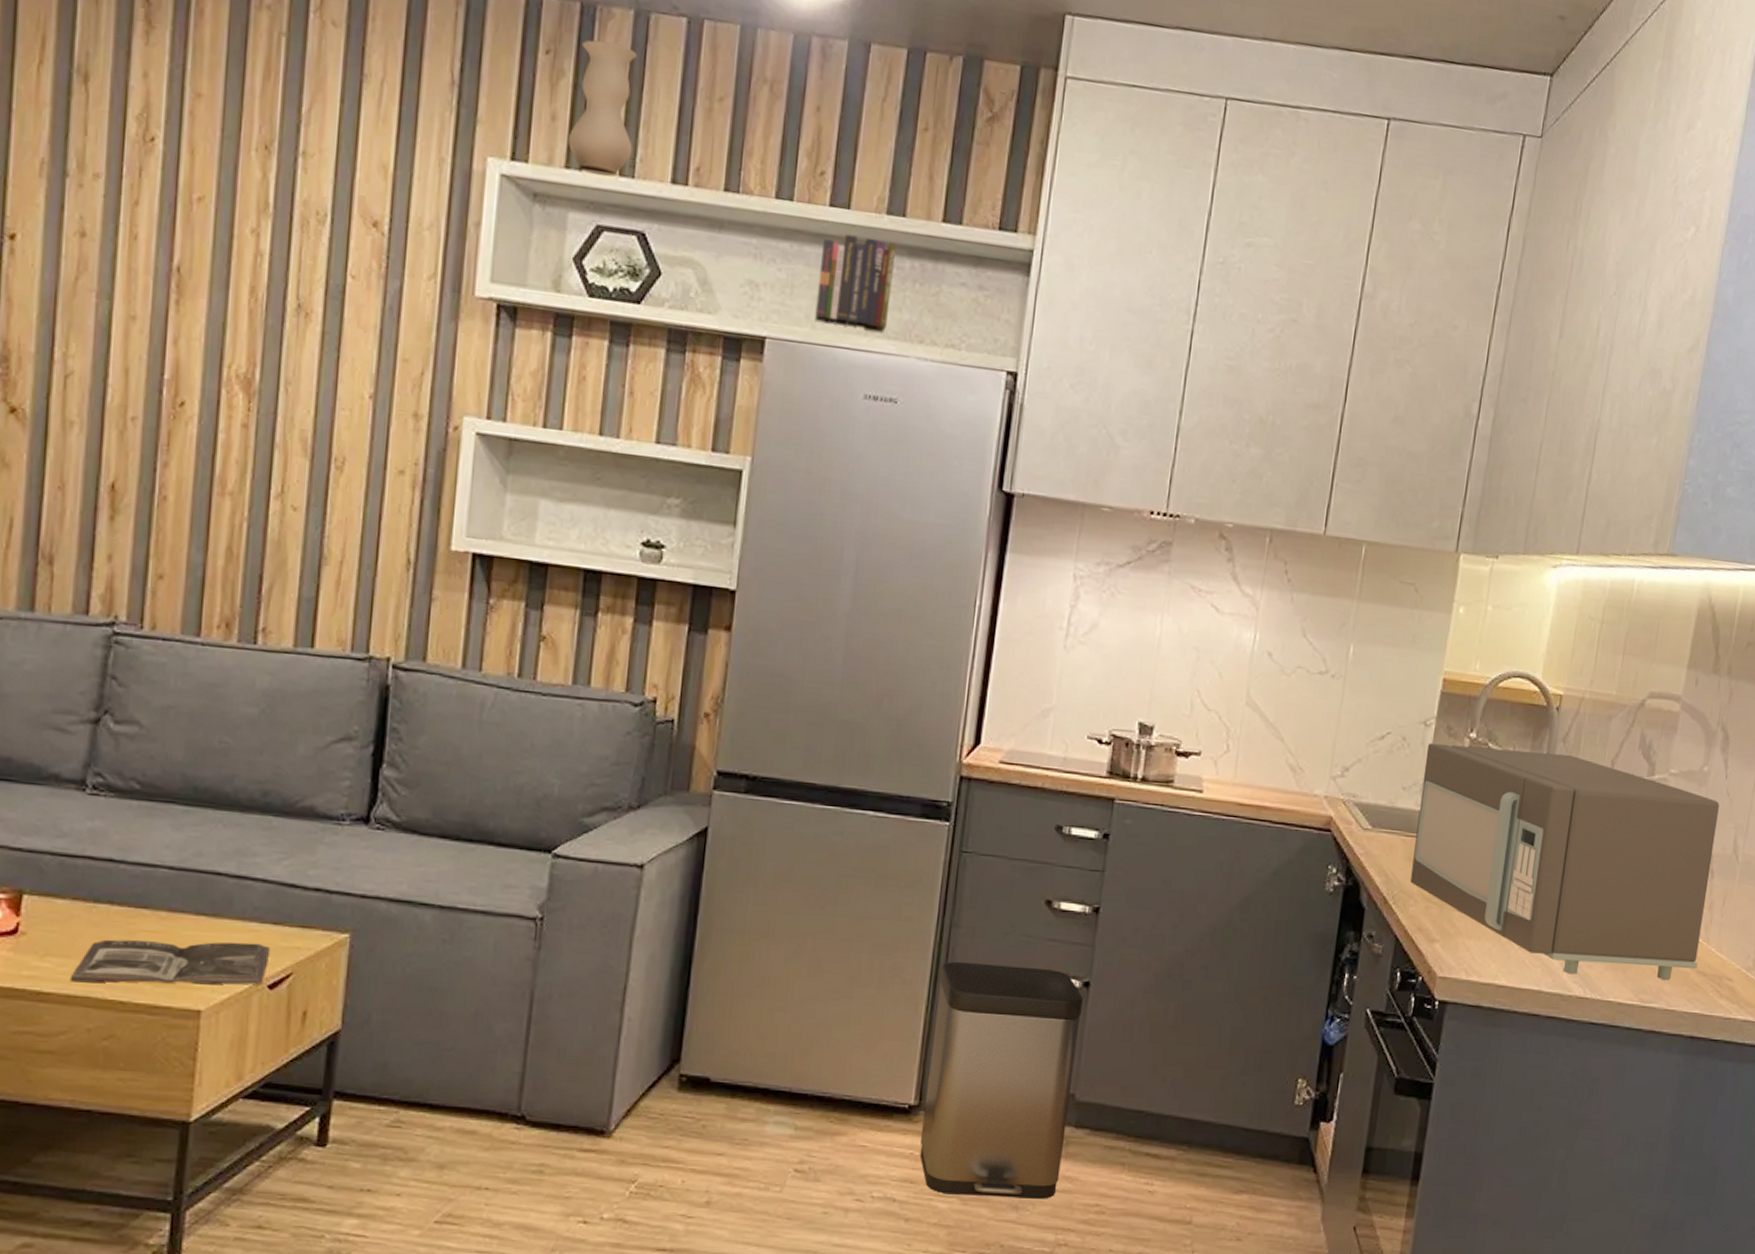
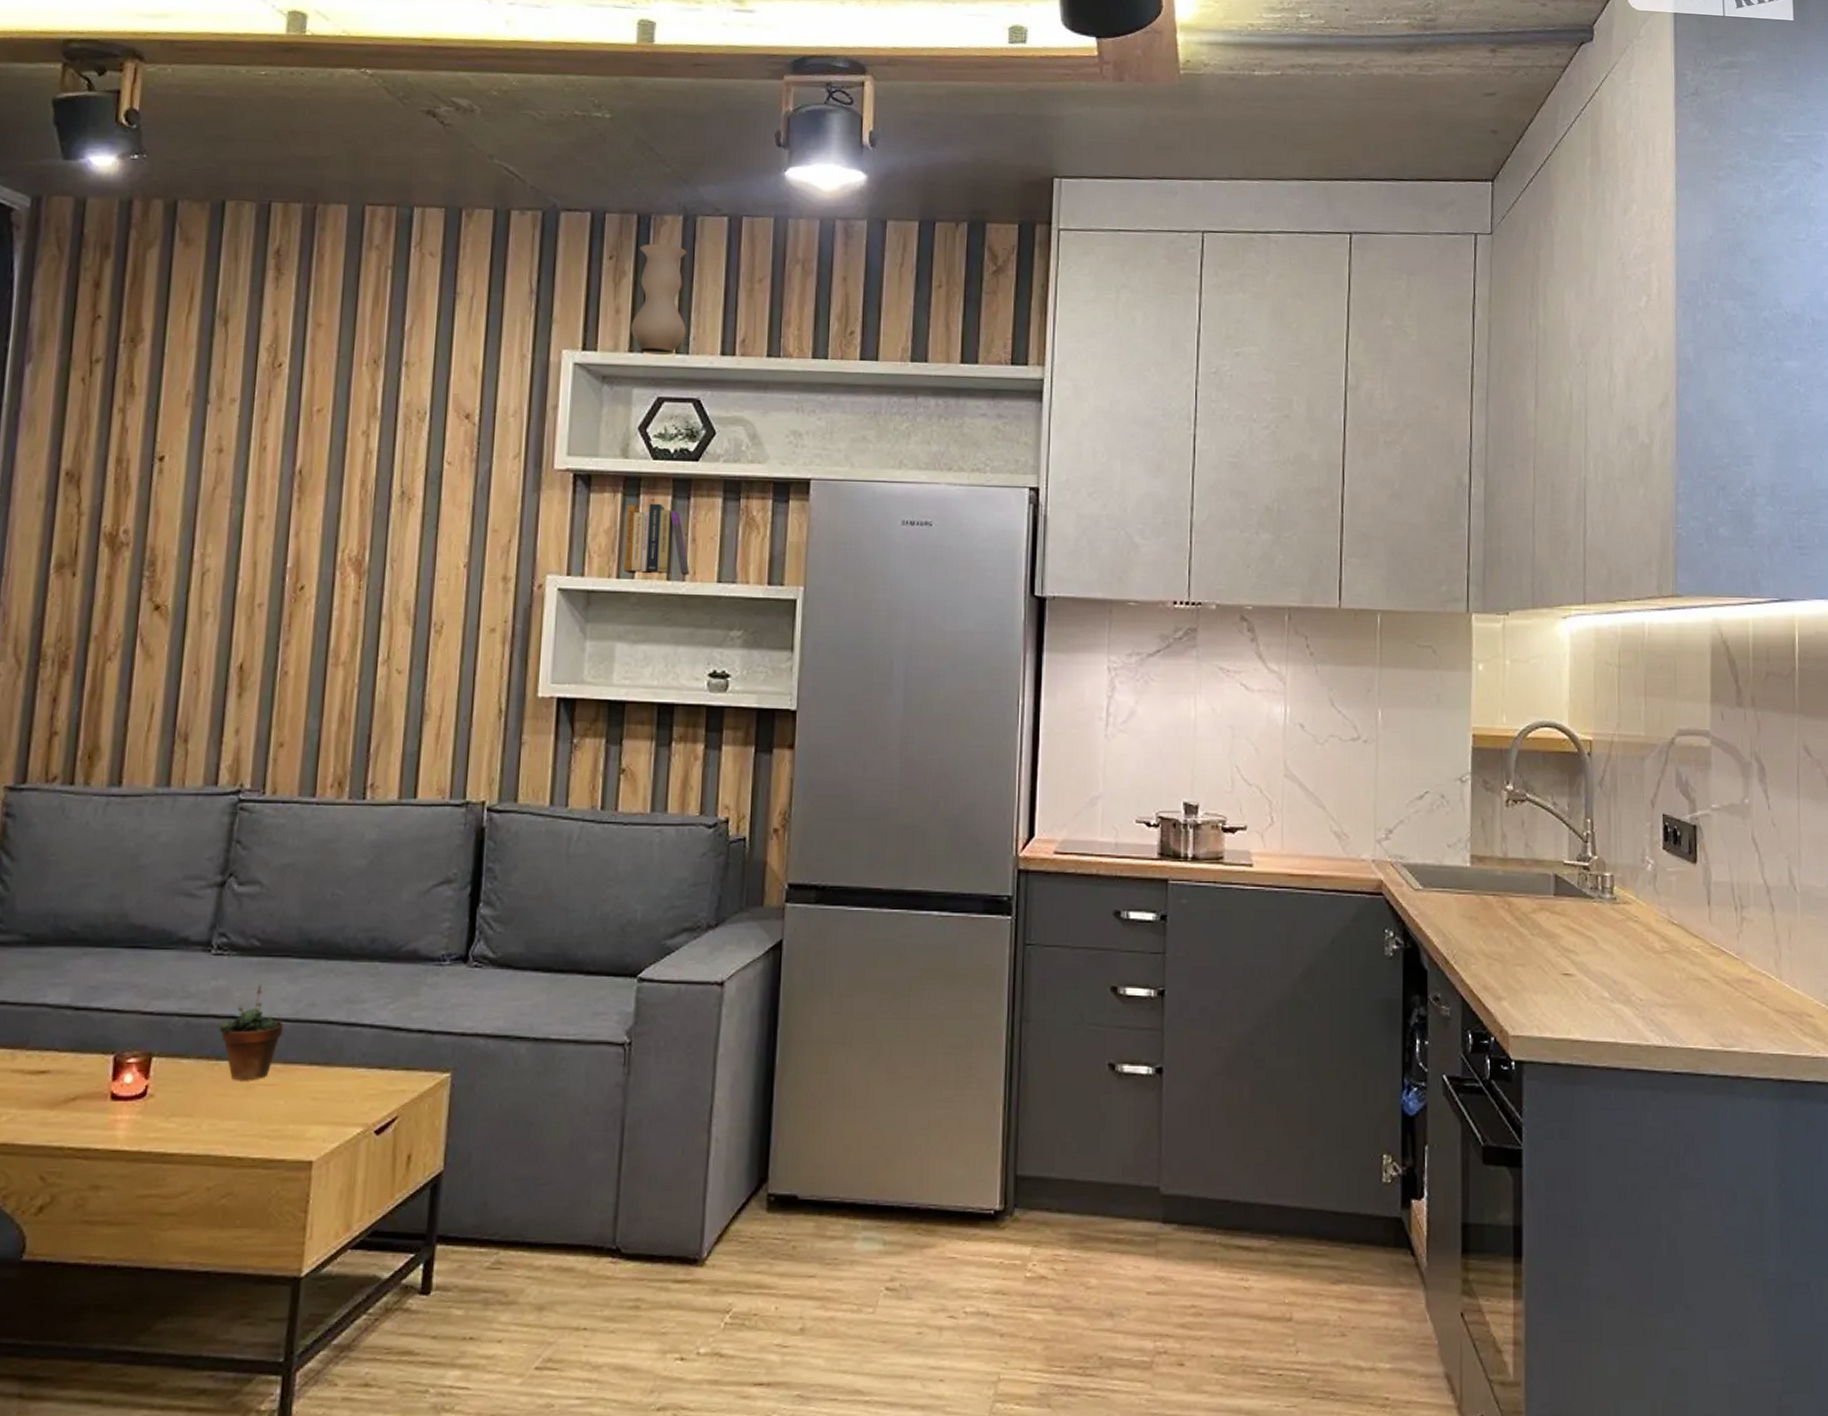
magazine: present [70,939,271,985] -> none [192,1089,378,1141]
succulent plant: none [95,829,168,927] -> present [218,984,284,1081]
books: none [550,345,626,433] -> present [623,503,690,576]
books: present [814,234,896,334] -> none [853,382,921,466]
pedal bin: present [920,961,1084,1199] -> none [1009,1056,1158,1305]
microwave: present [1410,743,1720,981] -> none [1466,798,1774,1023]

